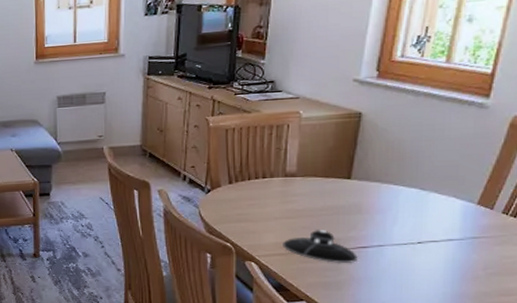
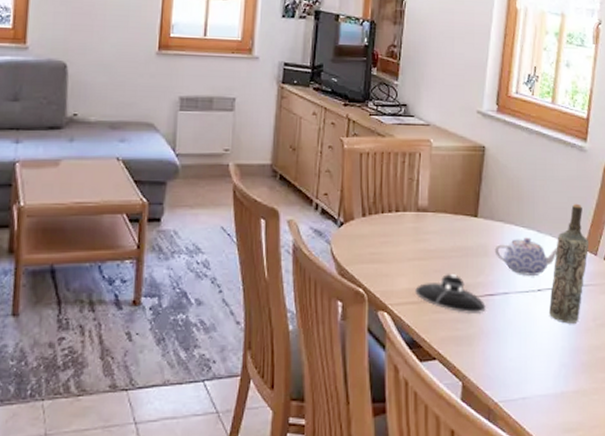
teapot: none [369,195,443,230] -> present [494,237,557,275]
bottle: none [429,160,485,272] -> present [548,203,590,324]

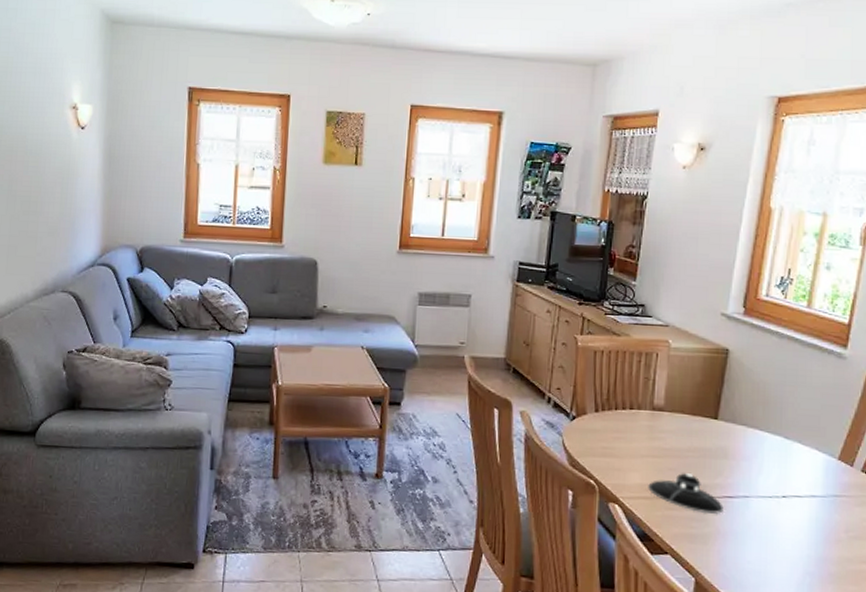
teapot: present [494,237,557,275] -> none [735,443,807,482]
bottle: present [548,203,590,324] -> none [793,411,845,534]

